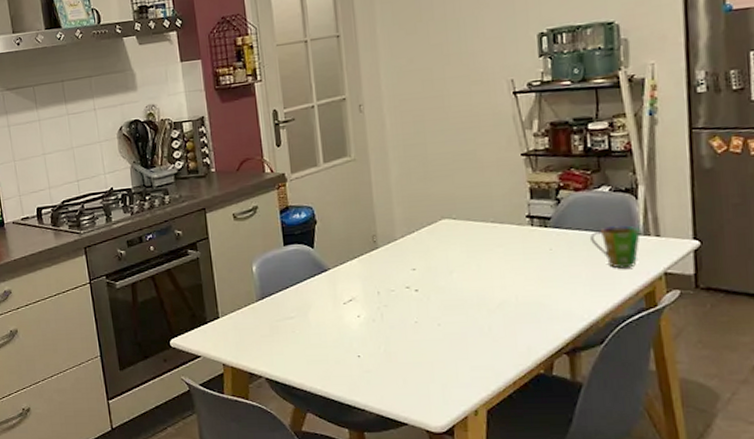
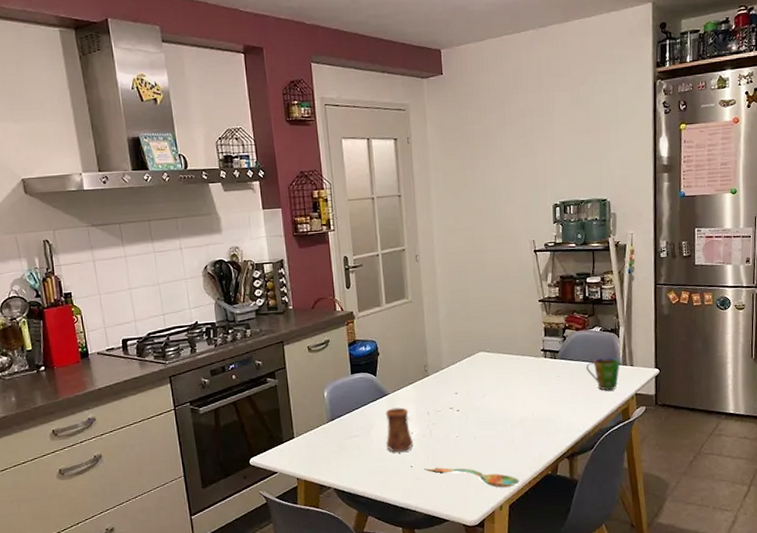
cup: none [325,285,360,339] -> present [385,407,413,452]
spoon: none [374,358,500,388] -> present [424,467,519,488]

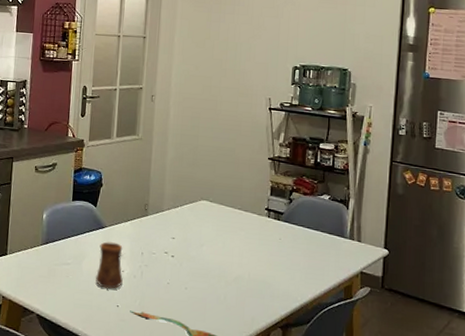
cup: present [586,357,620,391] -> none [310,227,347,264]

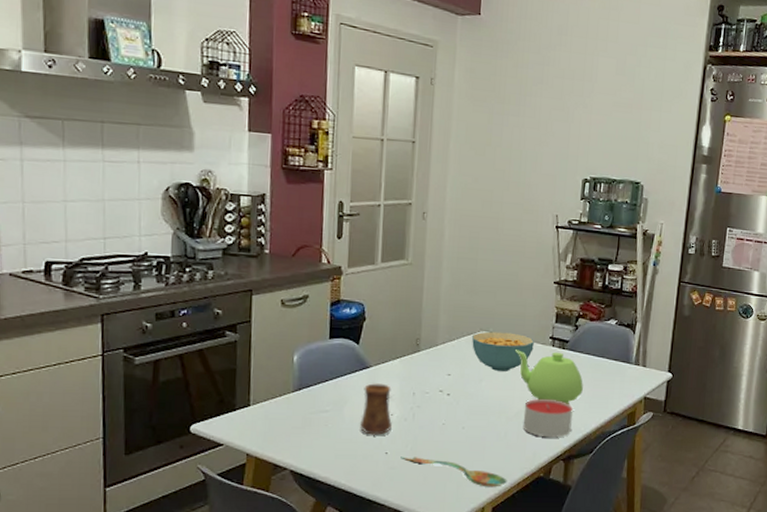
cereal bowl: none [193,201,251,238] -> present [471,331,534,371]
teapot: none [233,219,299,275] -> present [515,350,583,406]
candle: none [241,266,289,305] -> present [523,398,573,438]

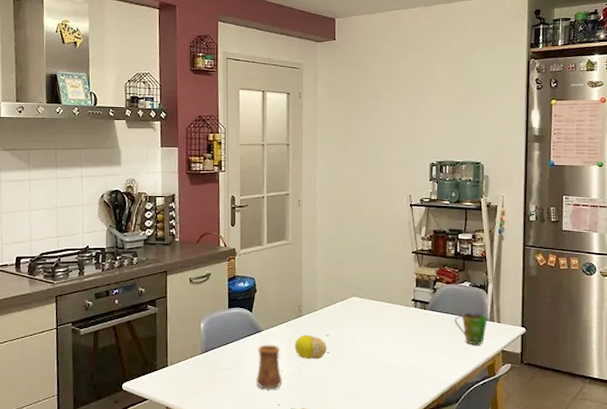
fruit: none [409,373,448,402] -> present [295,335,327,360]
cereal bowl: present [471,331,534,371] -> none [344,297,398,331]
teapot: present [515,350,583,406] -> none [383,312,445,360]
candle: present [523,398,573,438] -> none [394,354,437,389]
cup: none [596,354,633,391] -> present [455,313,488,345]

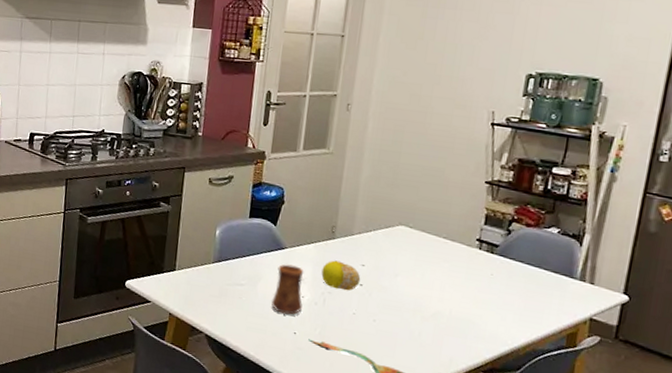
cup: present [455,313,488,345] -> none [530,265,577,307]

